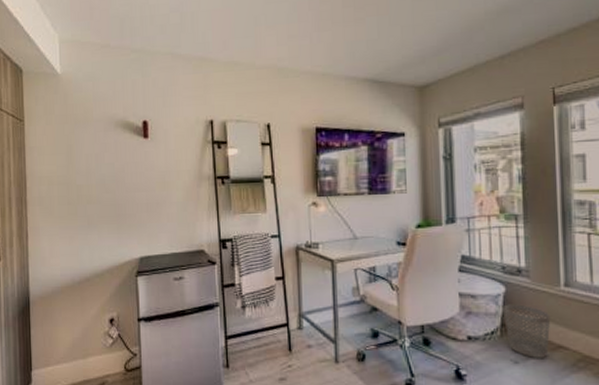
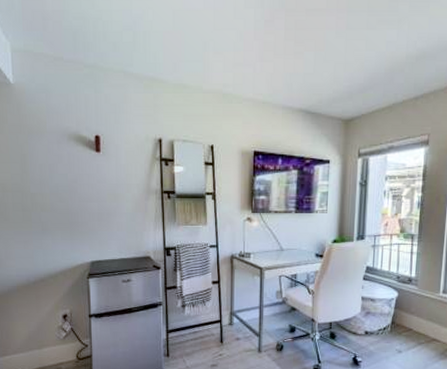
wastebasket: present [503,304,551,358] -> none [394,306,430,348]

